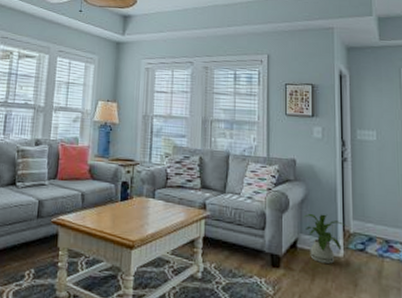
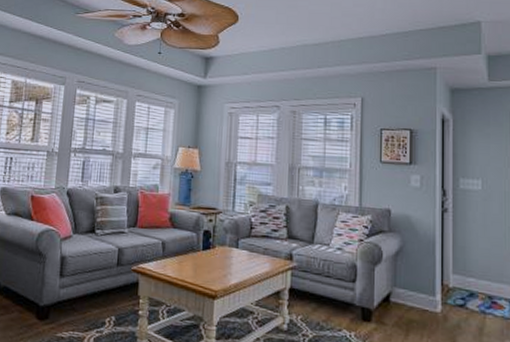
house plant: present [303,214,346,265] -> none [397,267,444,320]

